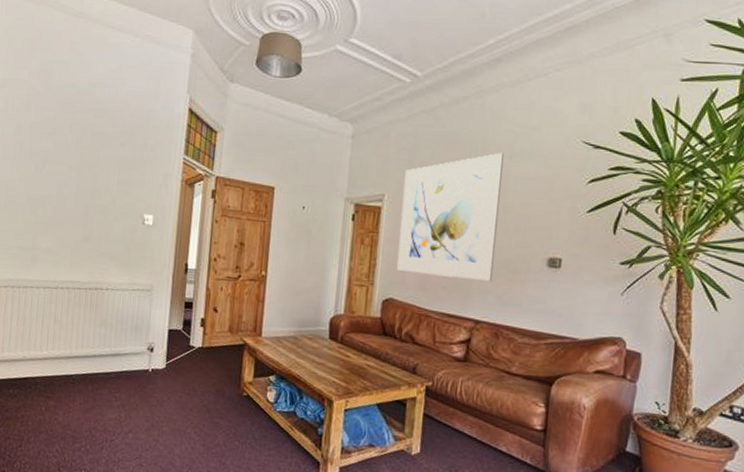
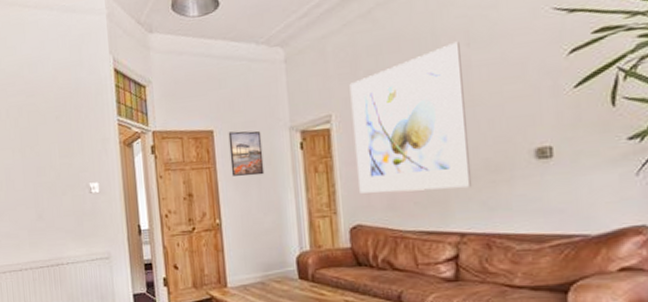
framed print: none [284,191,319,238] -> present [228,130,265,176]

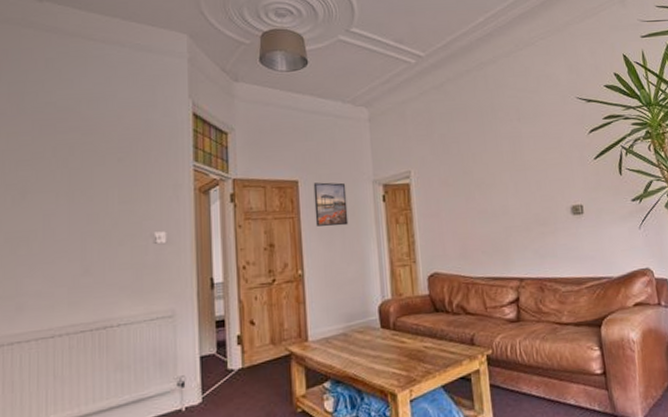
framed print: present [349,41,473,194] -> none [426,116,527,244]

